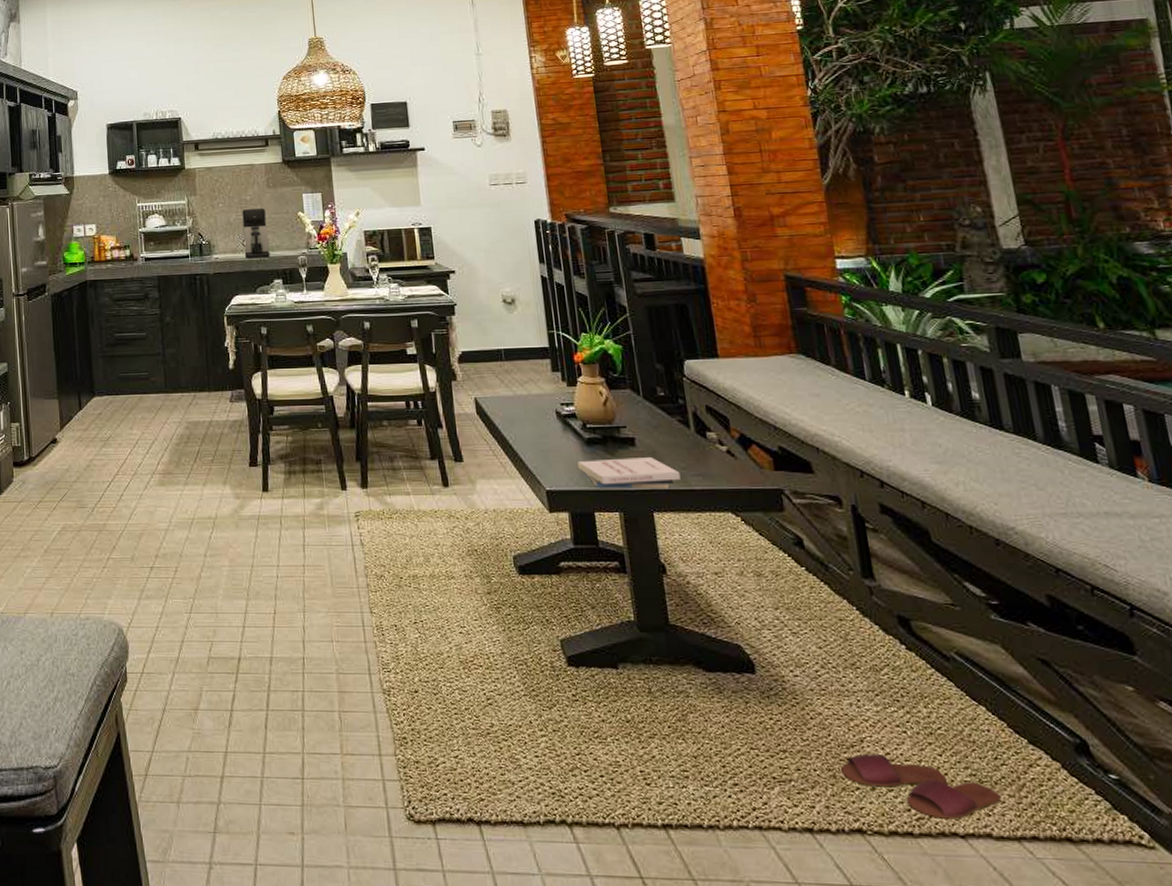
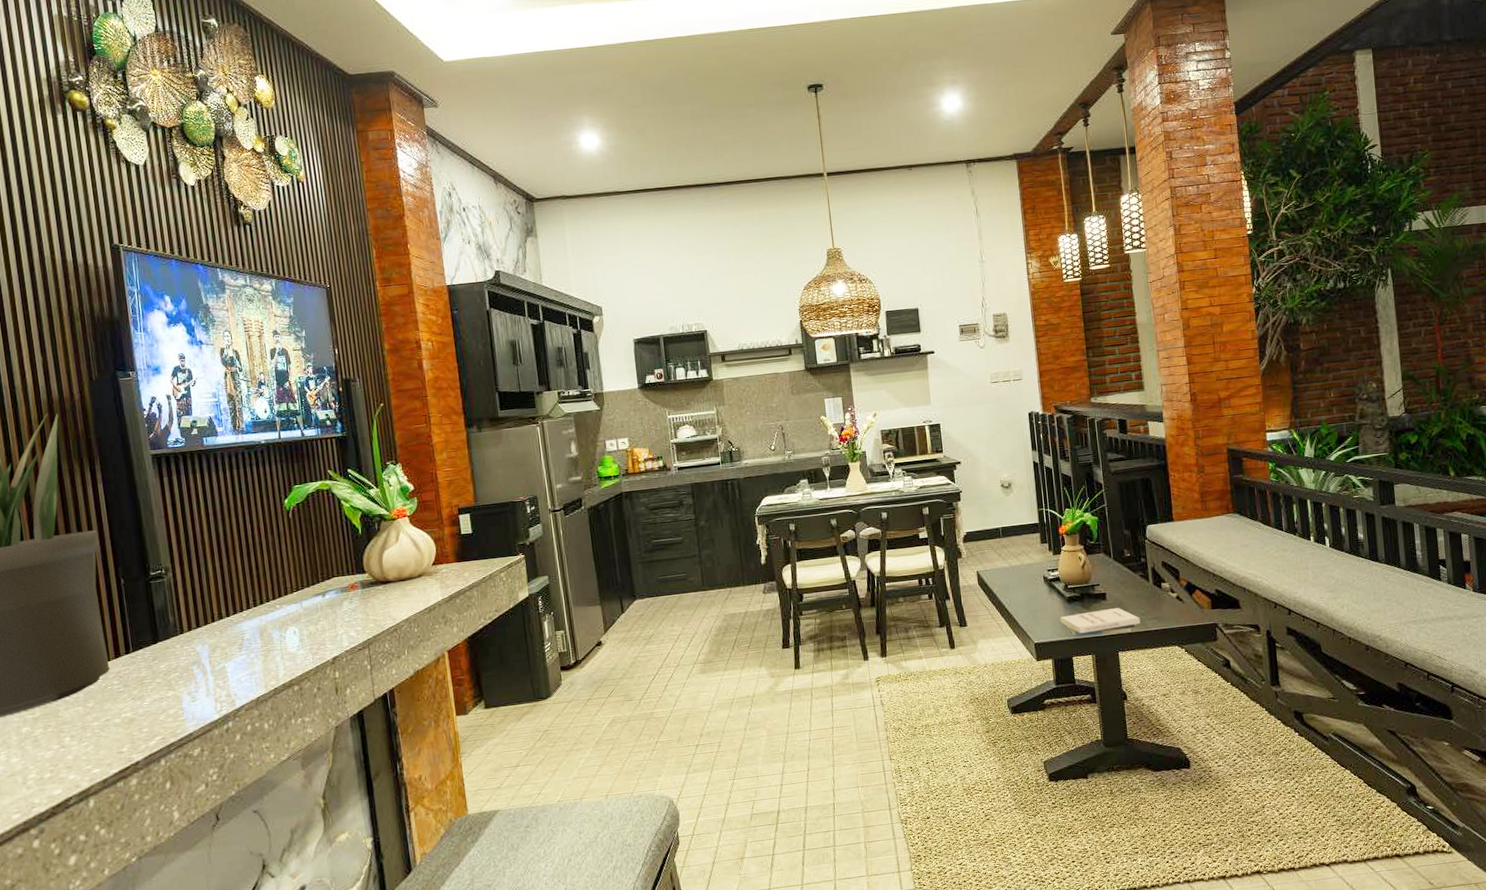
coffee maker: present [242,208,270,259] -> none [768,414,796,463]
slippers: present [841,754,1002,819] -> none [1248,815,1356,855]

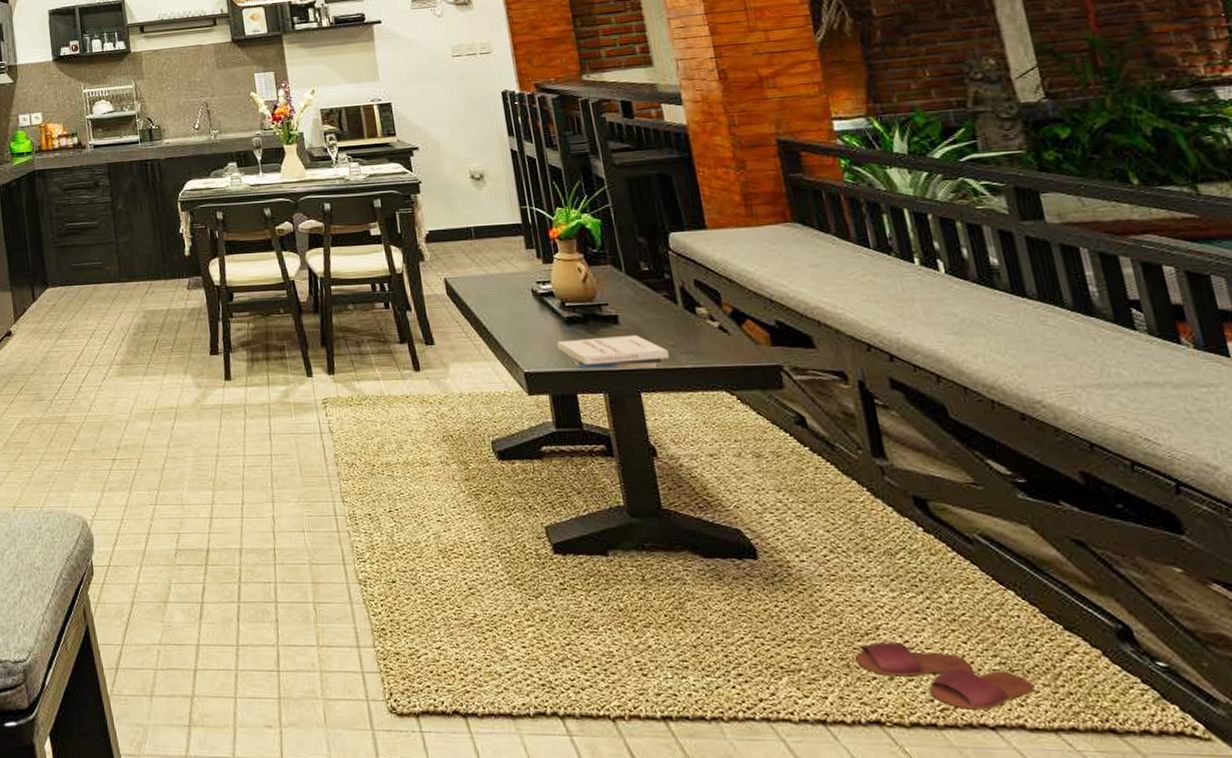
slippers: none [1248,815,1356,855] -> present [855,642,1035,710]

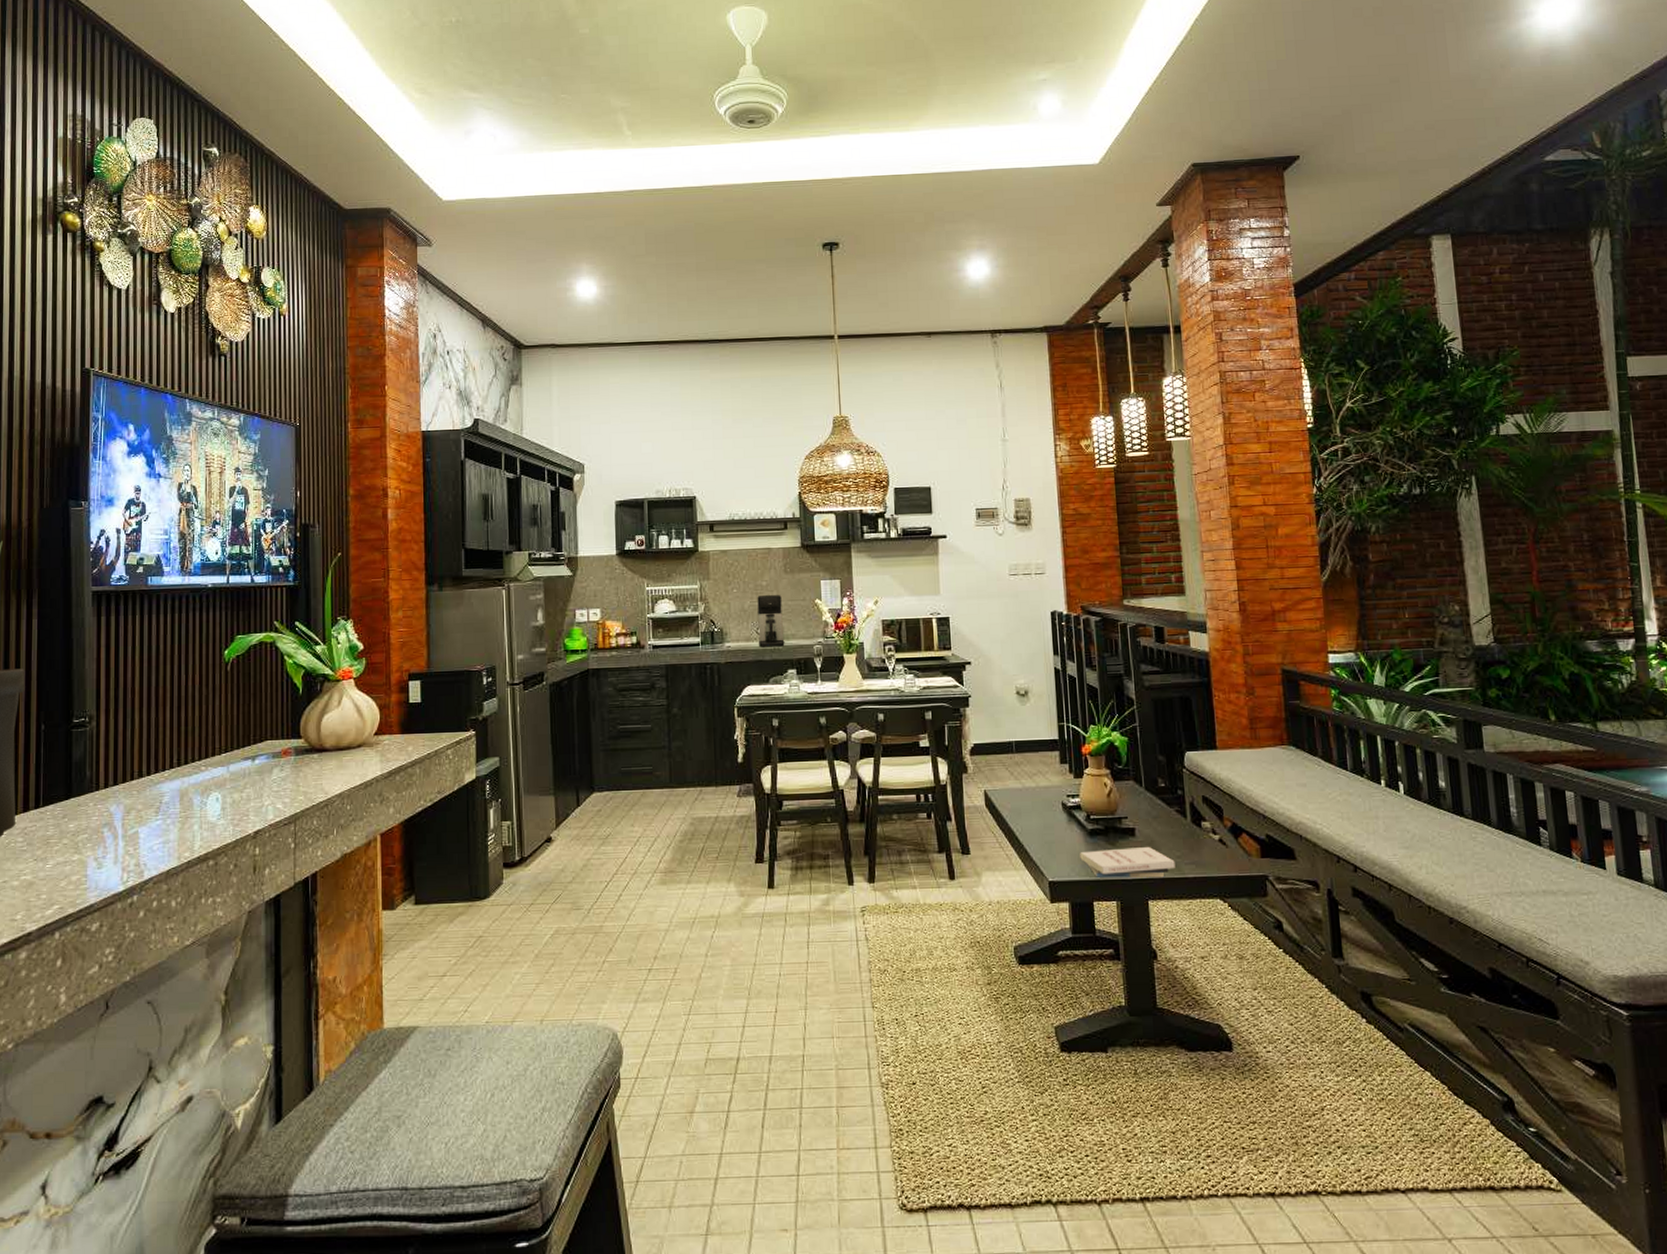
coffee maker: none [192,90,223,143] -> present [757,595,785,648]
slippers: present [855,642,1035,710] -> none [1303,1121,1438,1177]

